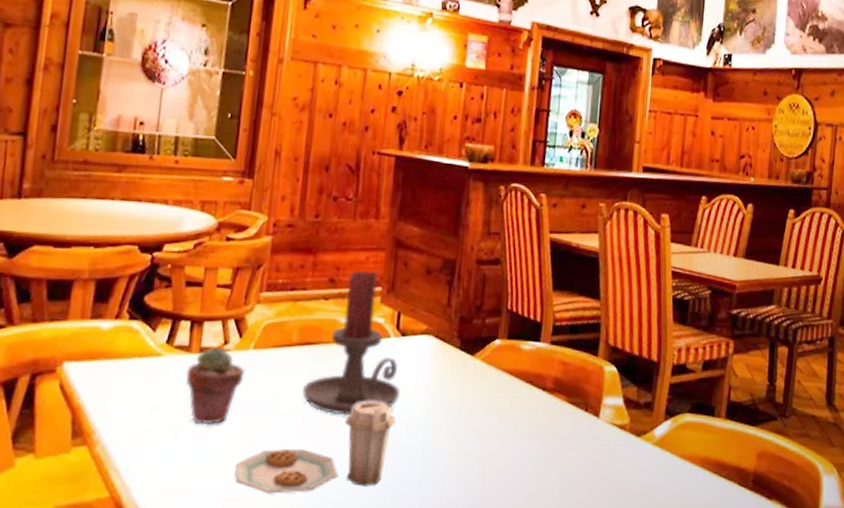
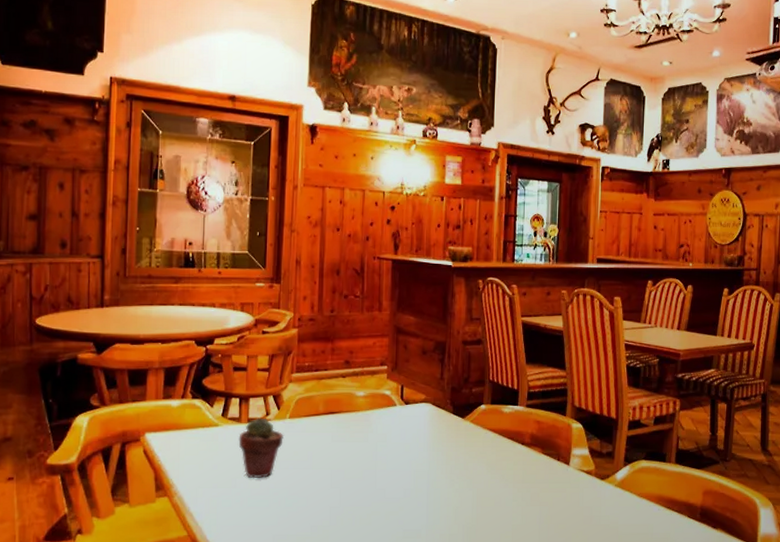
plate: present [235,400,396,494] -> none [281,456,404,531]
candle holder: present [303,270,400,414] -> none [330,353,406,468]

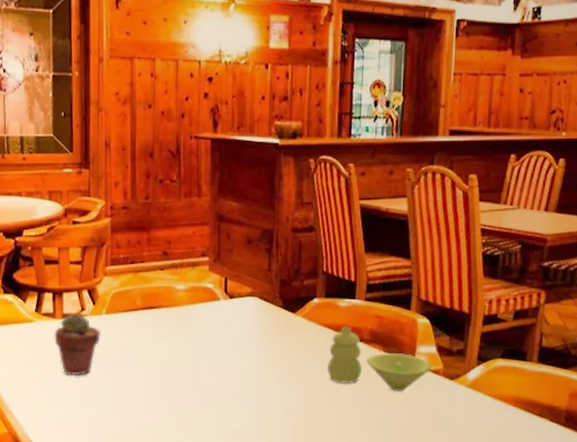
condiment set: none [493,431,586,491] -> present [328,326,433,391]

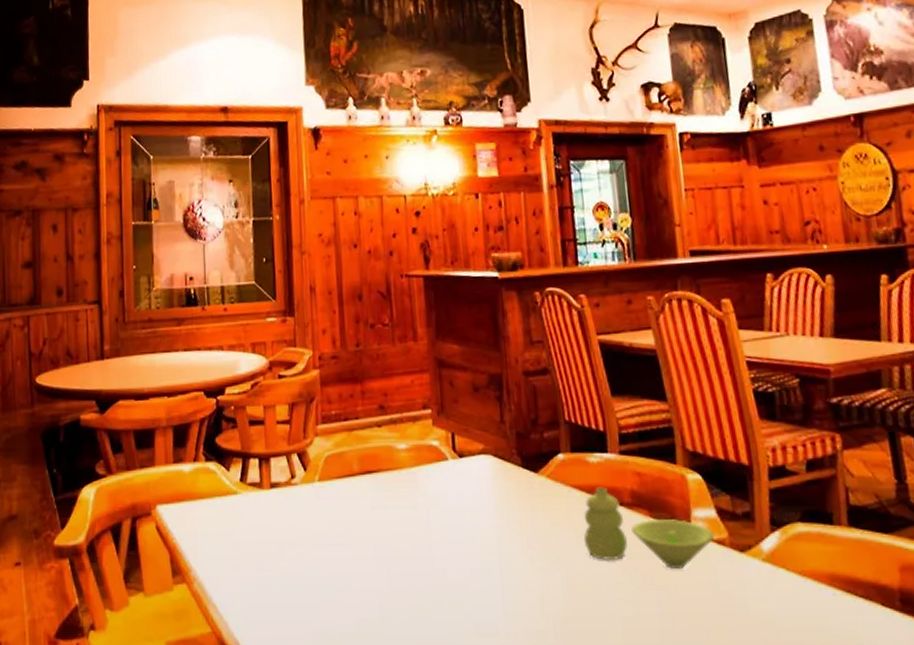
potted succulent: present [54,313,102,375] -> none [261,481,315,558]

